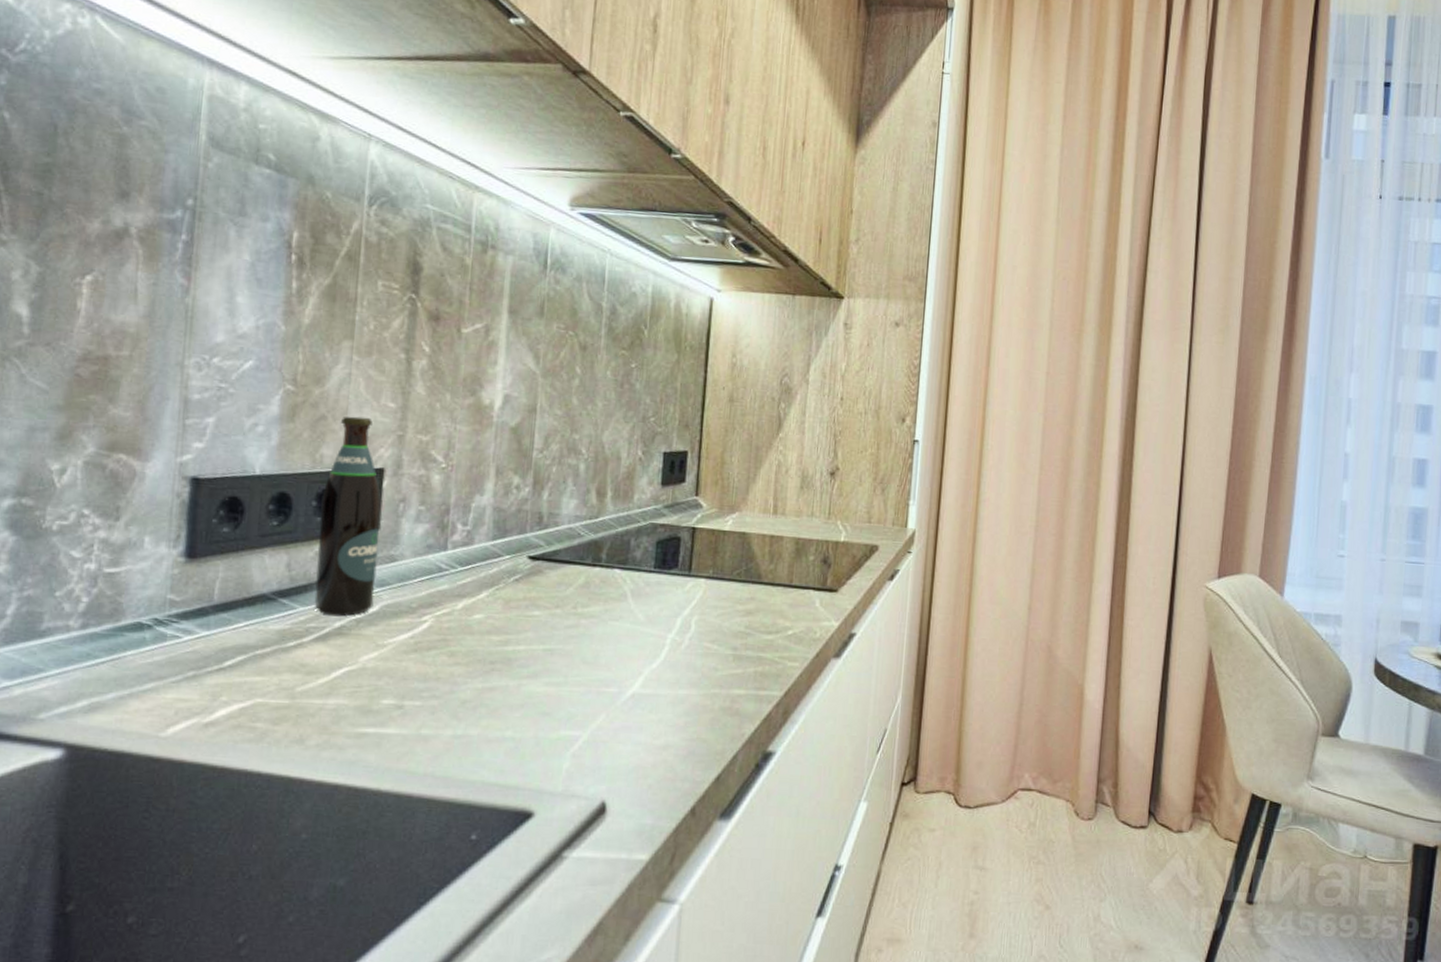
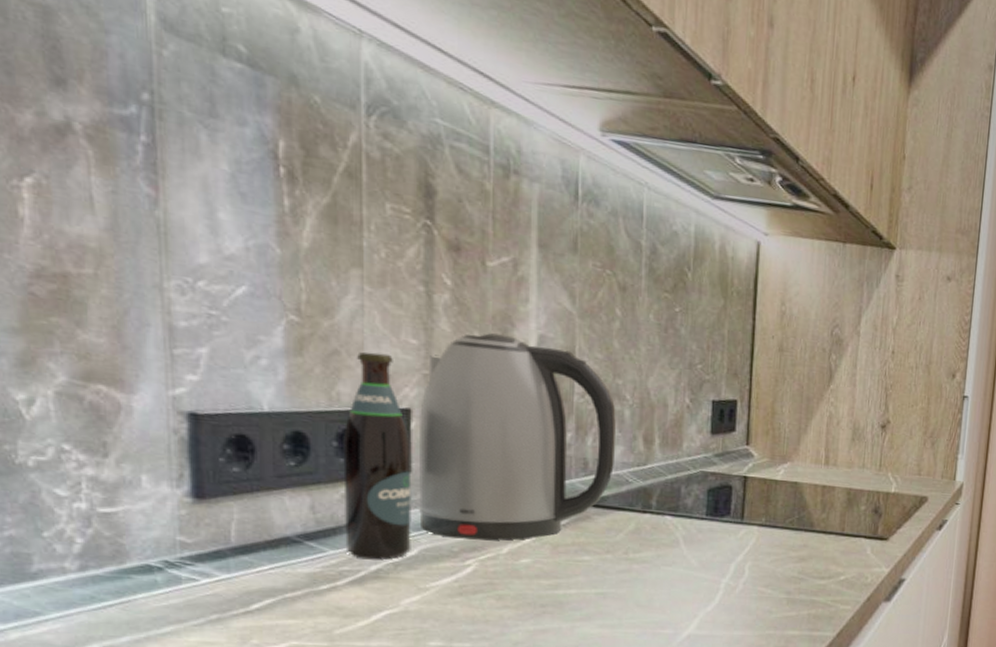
kettle: none [382,394,572,596] -> present [418,333,617,540]

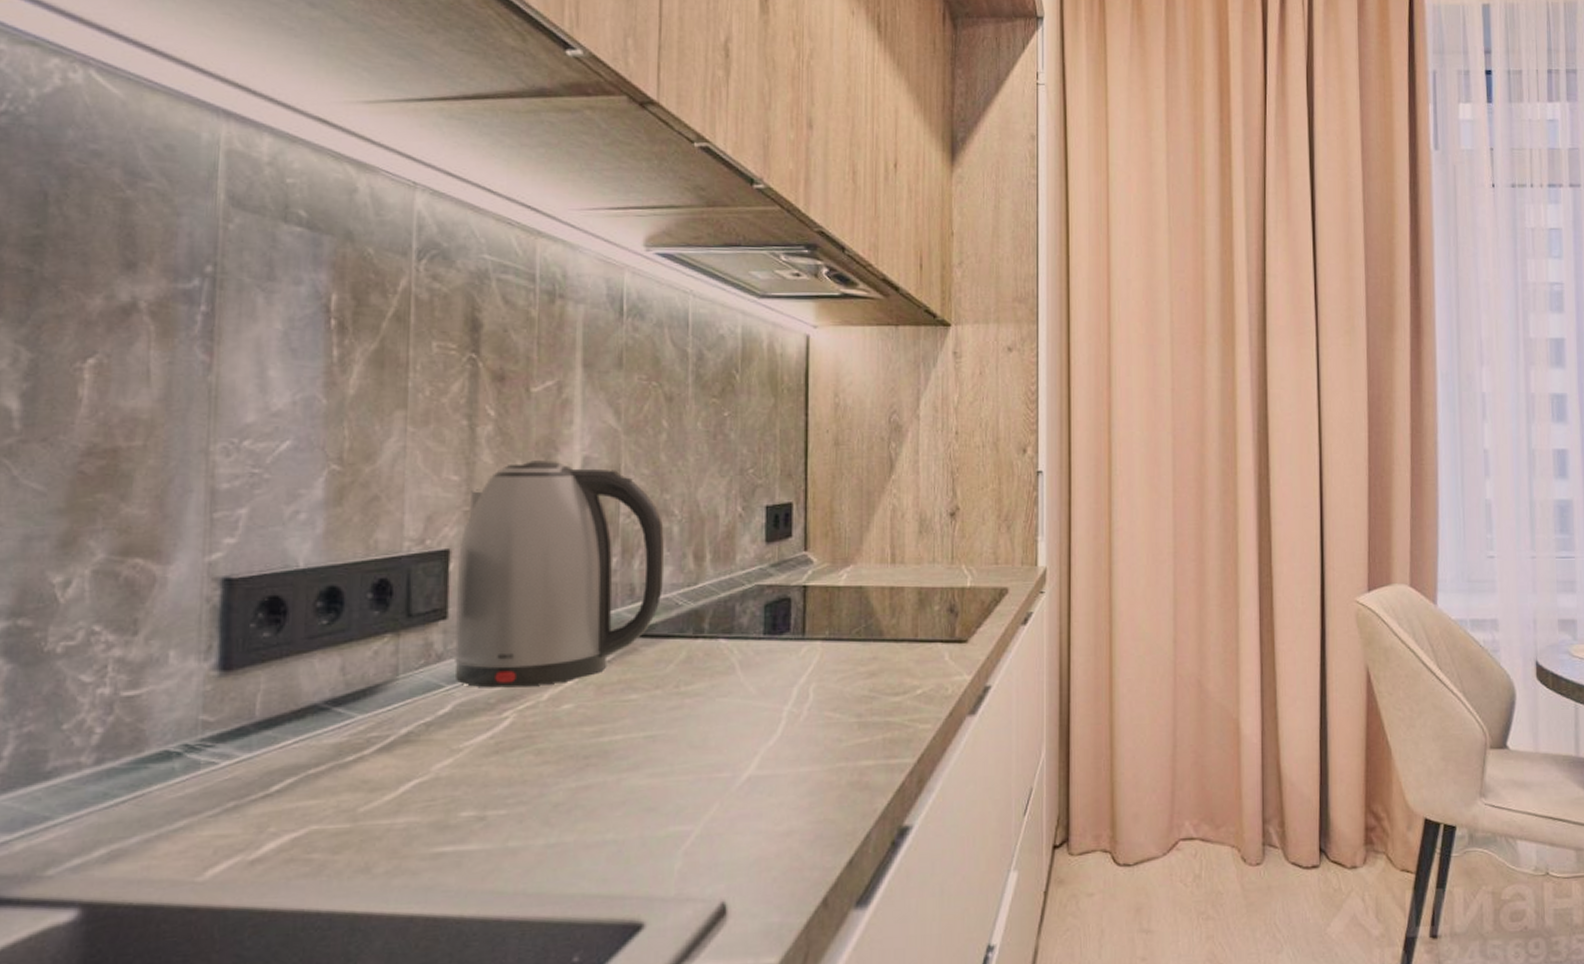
bottle: present [341,351,412,559] -> none [375,494,448,721]

